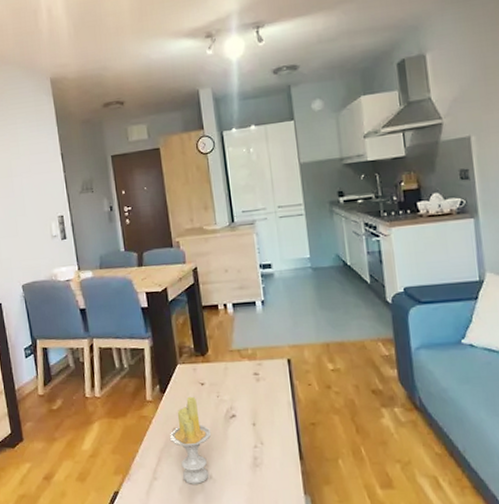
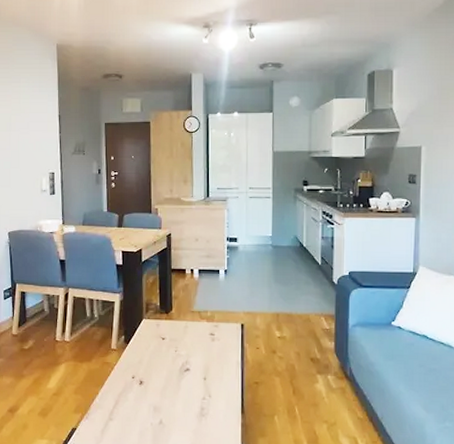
candle: present [170,396,211,484] -> none [129,348,165,427]

